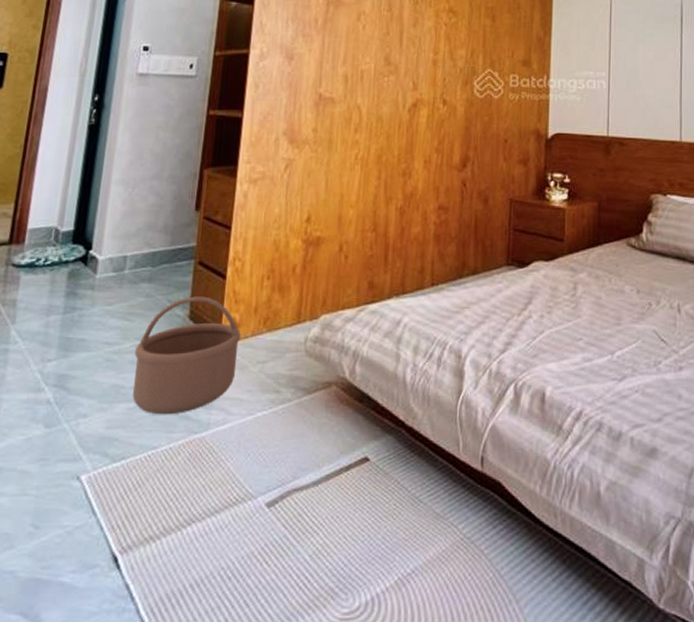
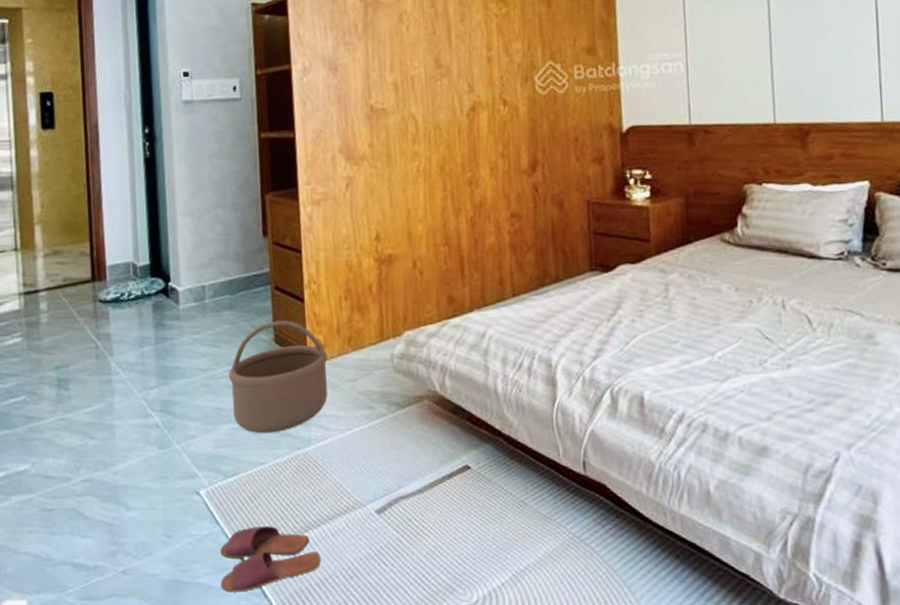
slippers: none [85,518,199,594] -> present [220,526,320,592]

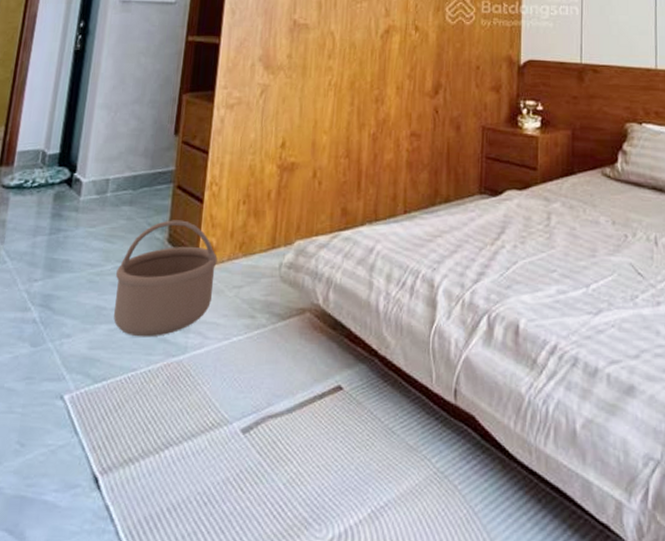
slippers: present [220,526,320,592] -> none [67,439,177,514]

